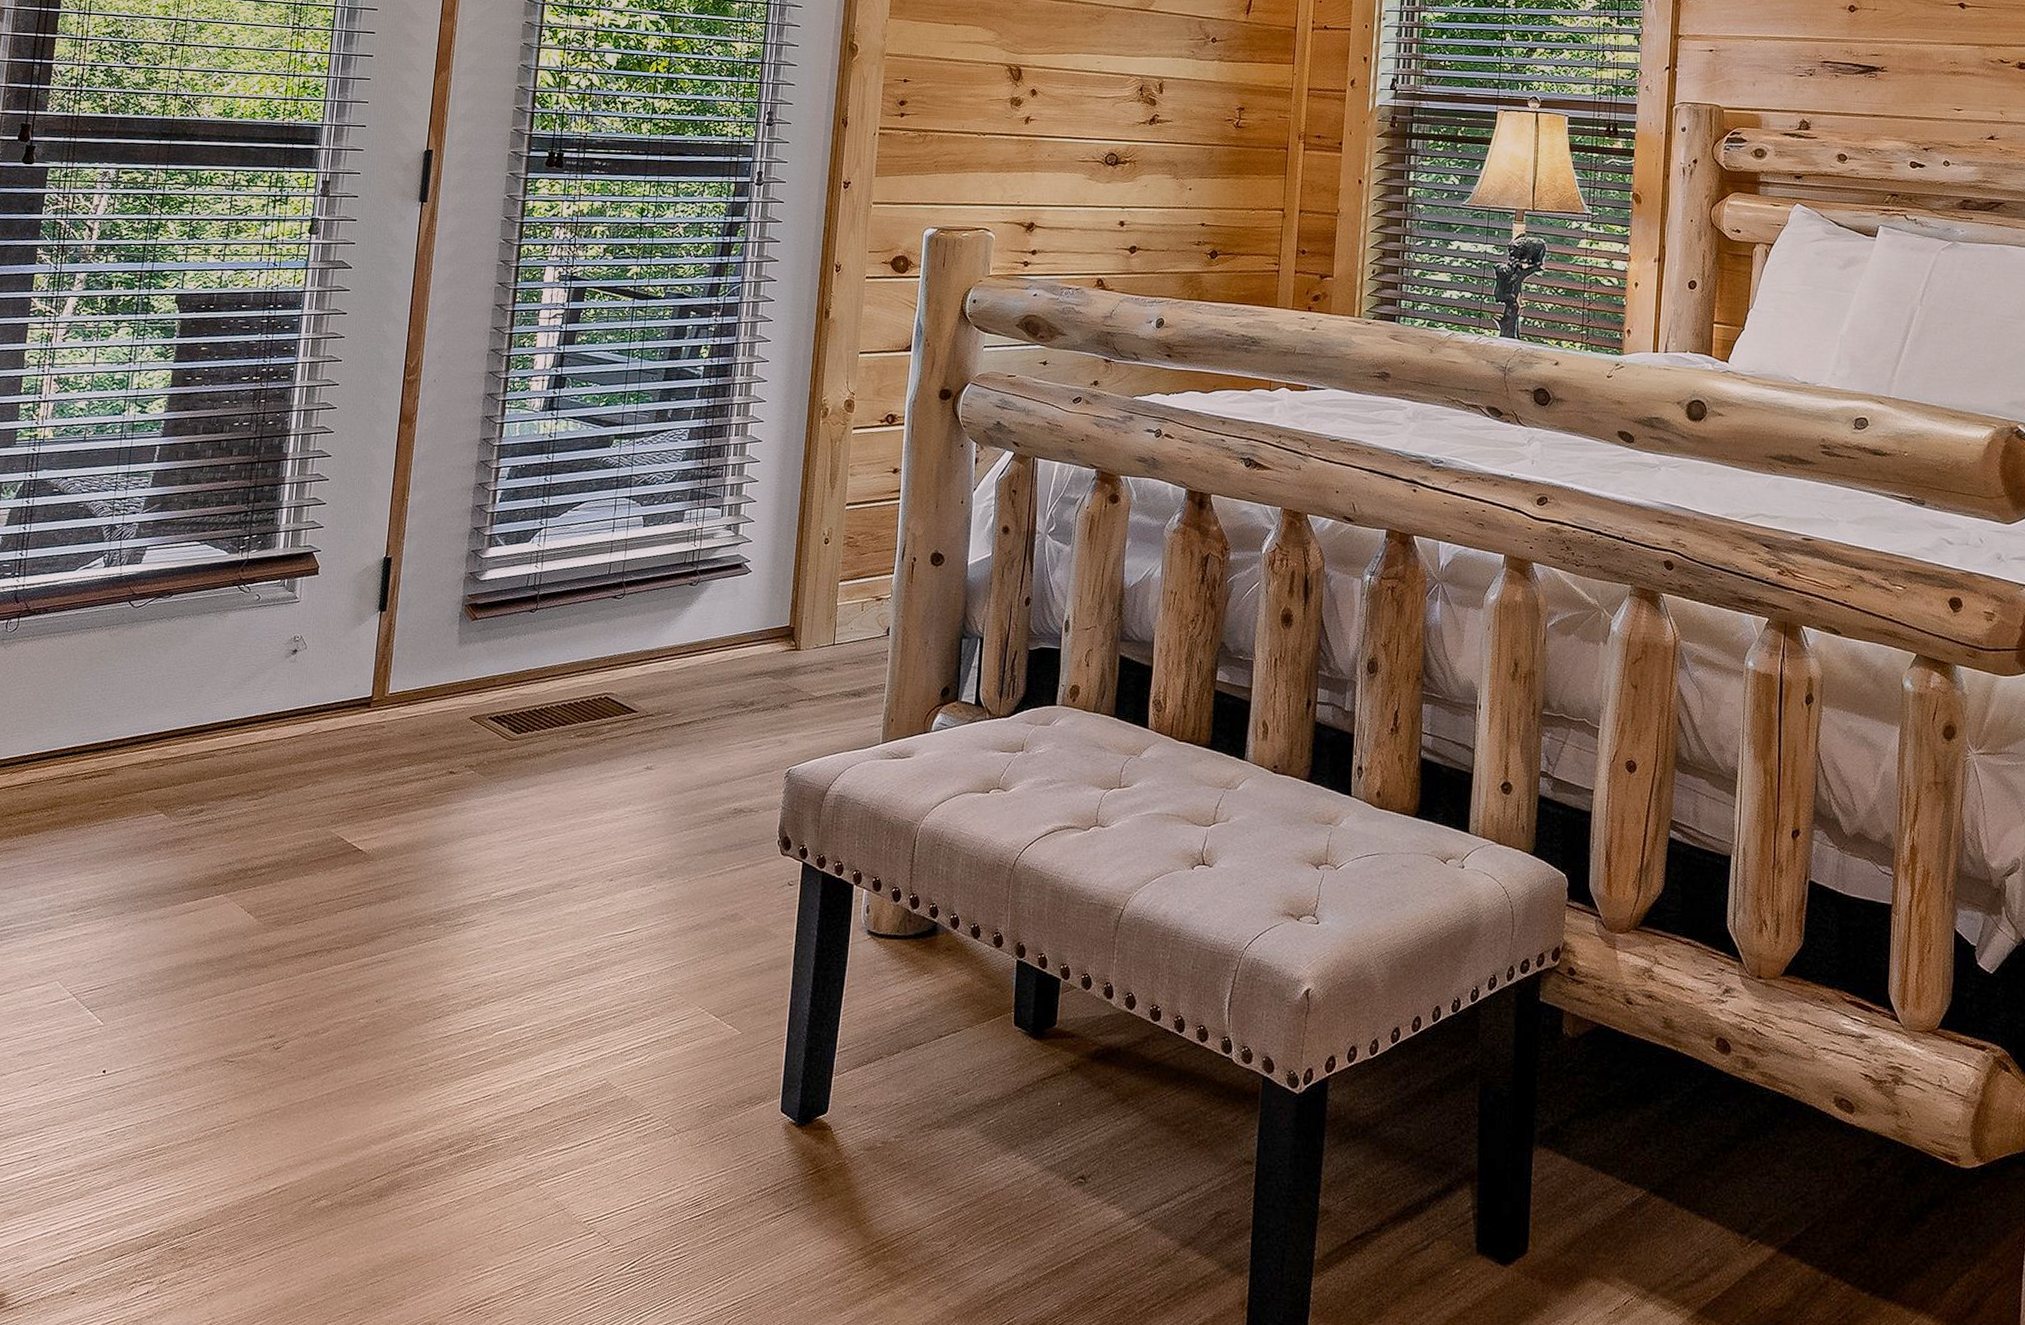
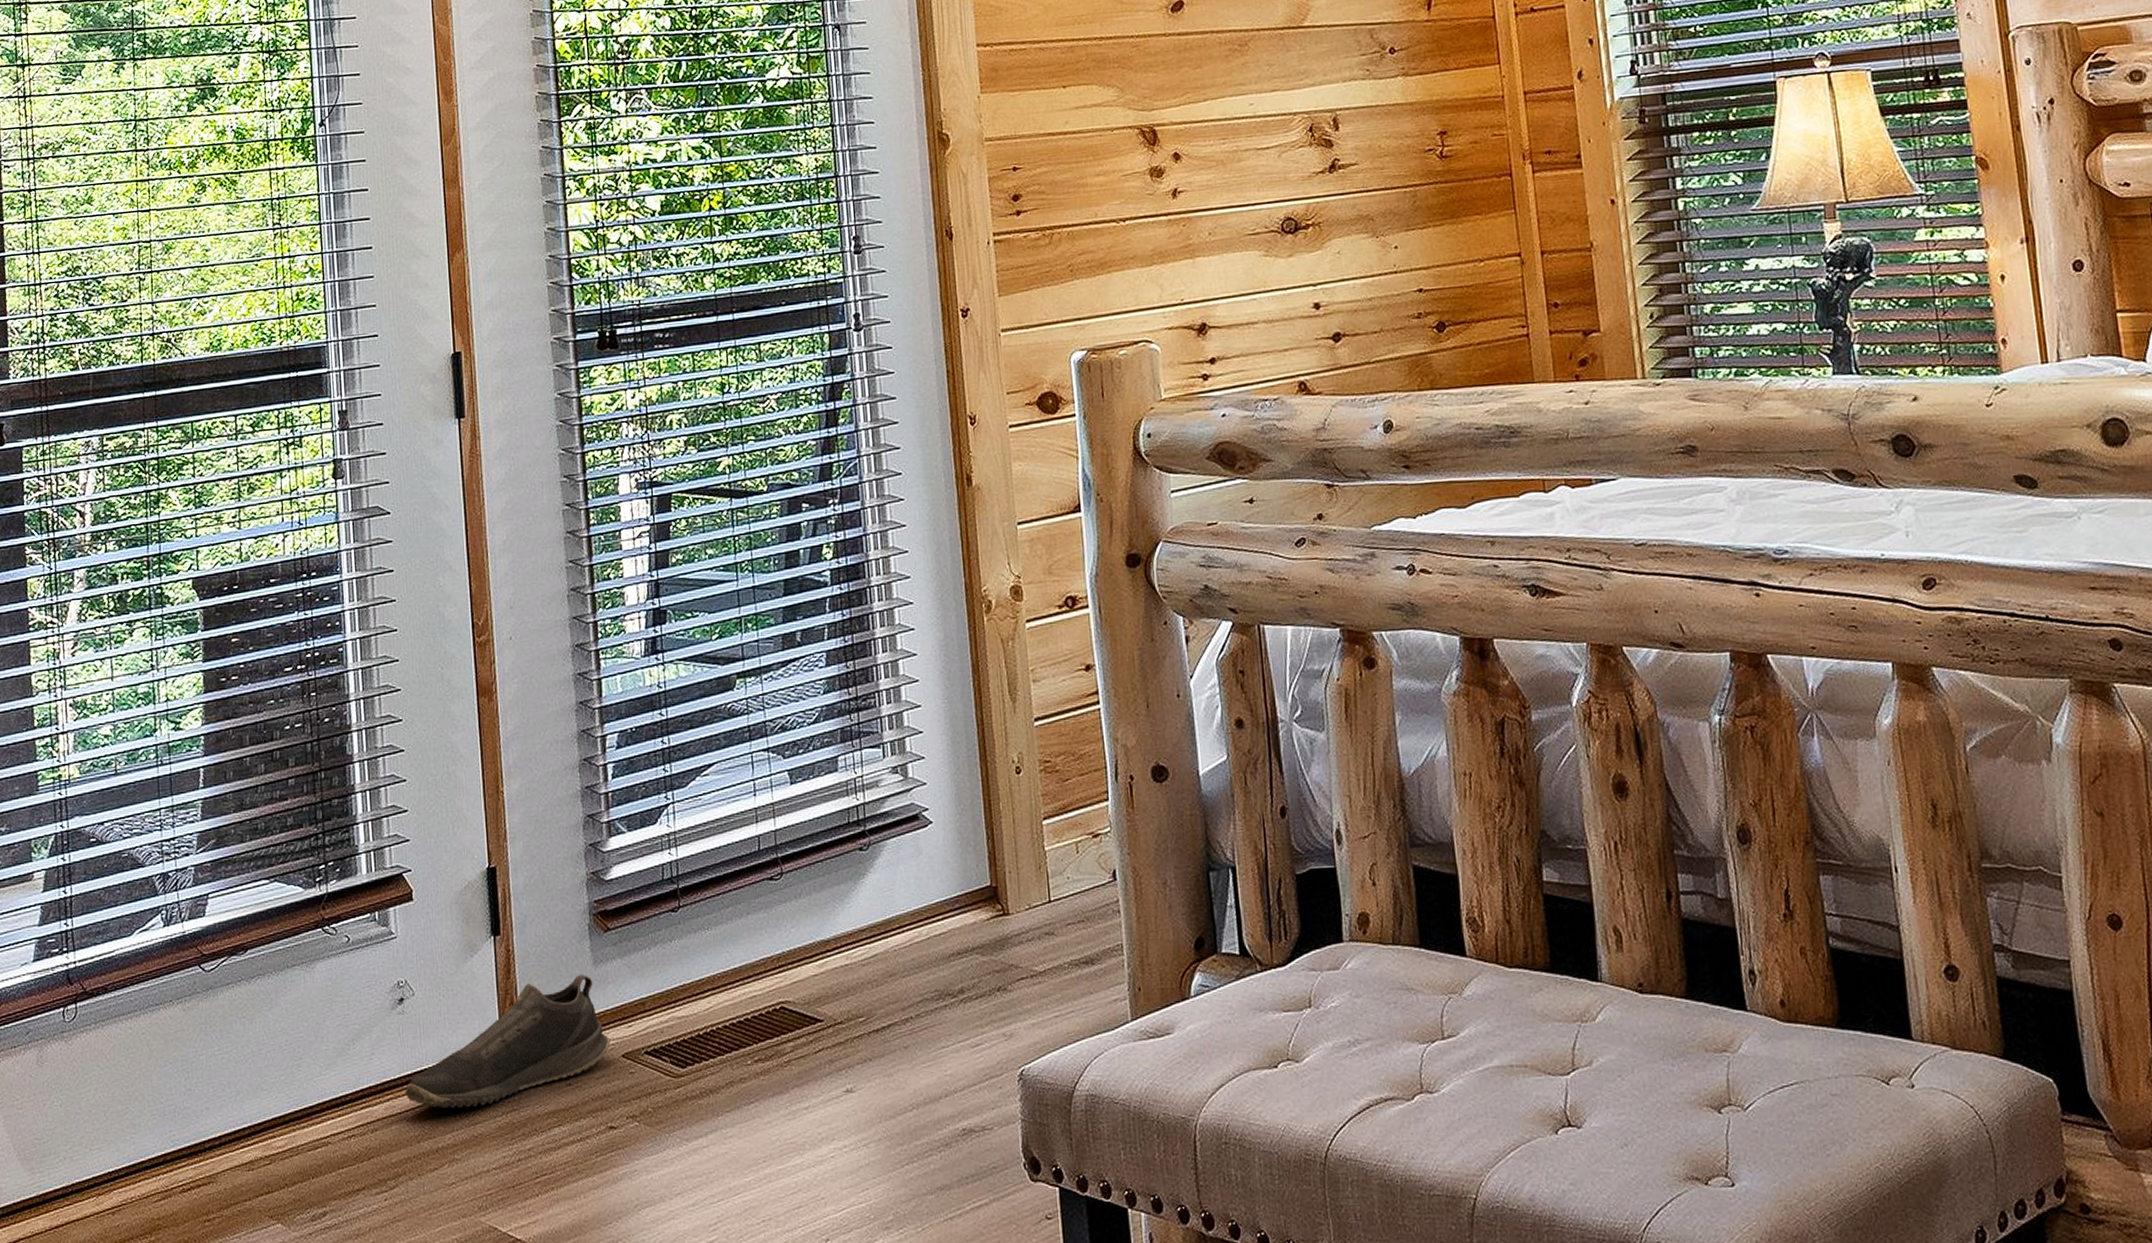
shoe: none [285,650,463,743] -> present [405,974,611,1108]

